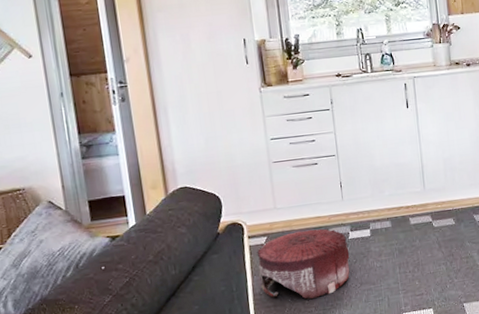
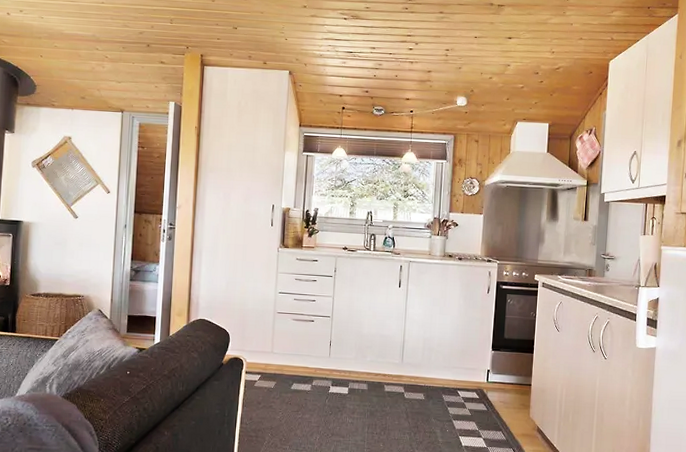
pouf: present [256,228,350,299] -> none [248,376,327,439]

